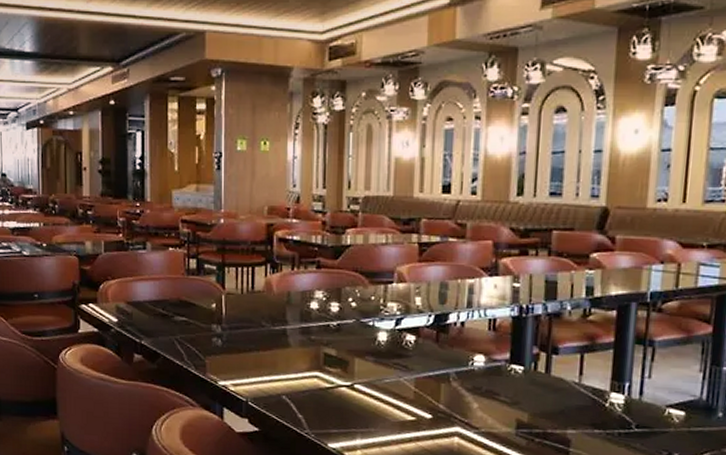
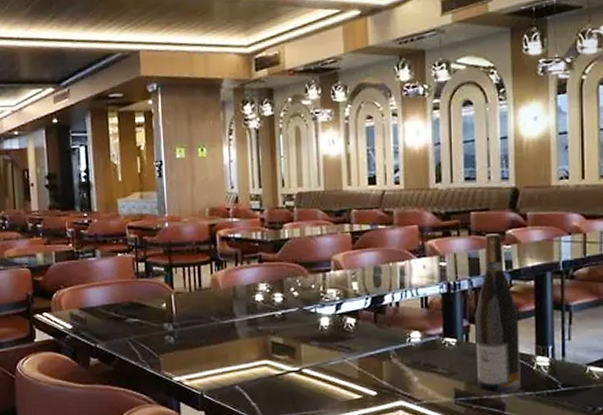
wine bottle: none [542,256,595,428] -> present [475,233,521,393]

